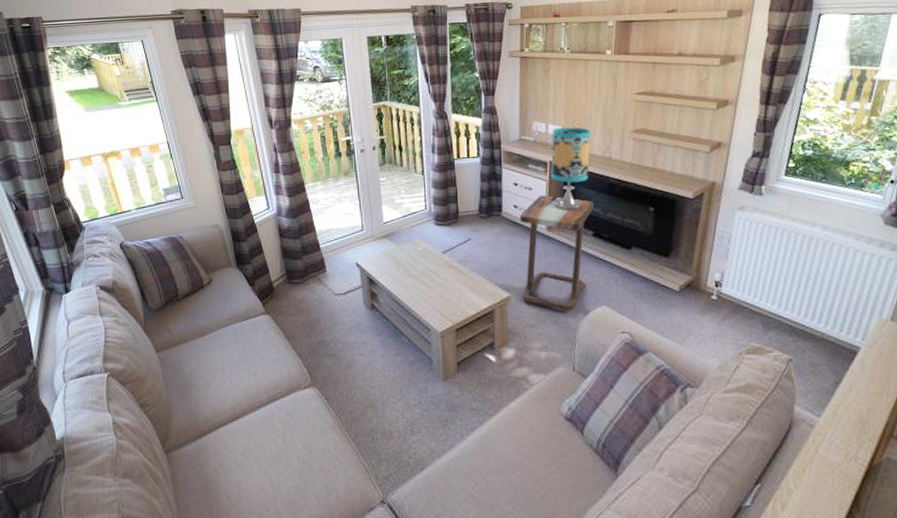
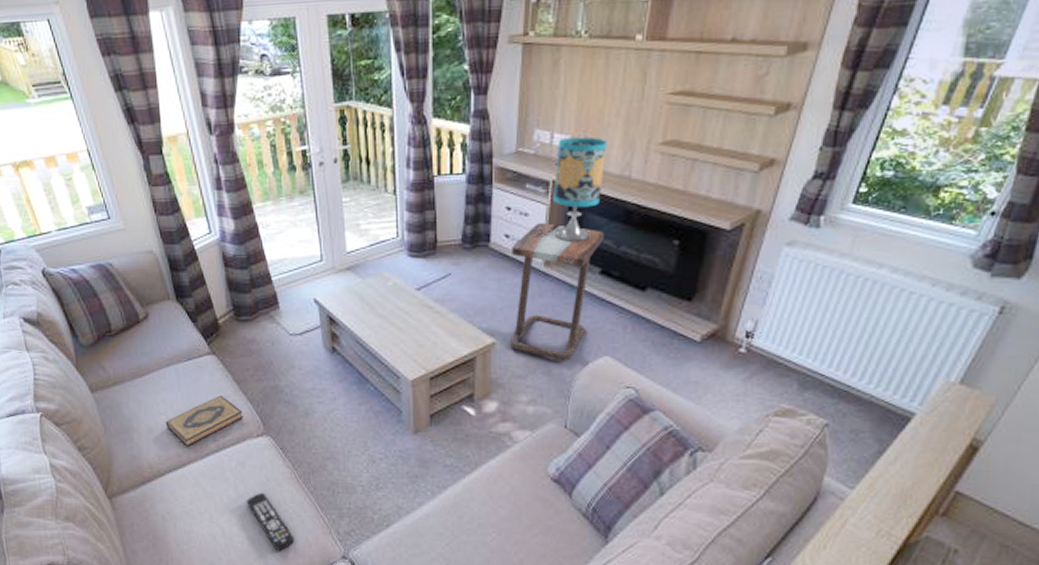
hardback book: none [222,351,293,400] -> present [165,395,243,447]
remote control: none [293,441,338,498] -> present [246,492,295,551]

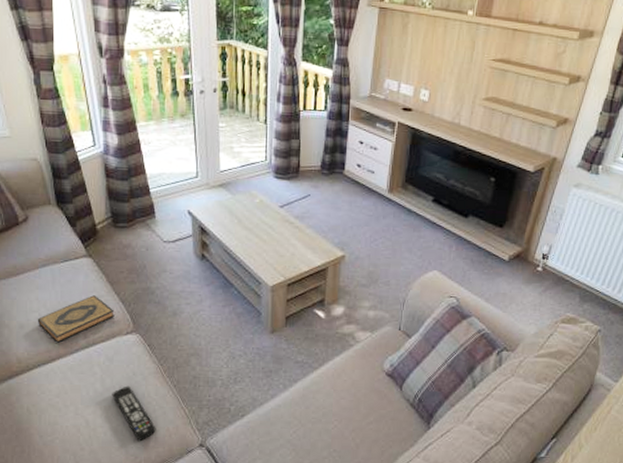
side table: present [510,223,604,361] -> none [357,157,437,273]
table lamp: present [534,136,607,243] -> none [381,87,442,175]

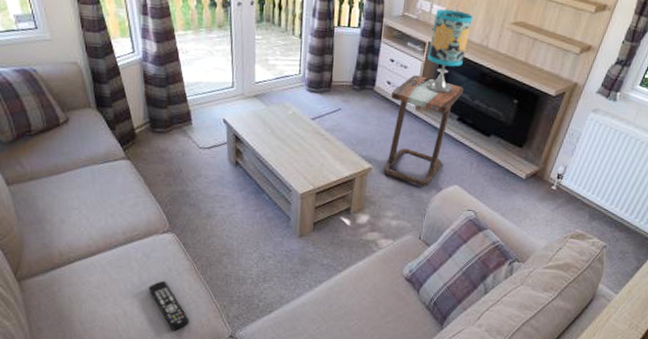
hardback book: present [37,295,115,343] -> none [77,196,152,239]
side table: none [357,157,437,273] -> present [383,75,464,187]
table lamp: none [381,87,442,175] -> present [410,9,473,94]

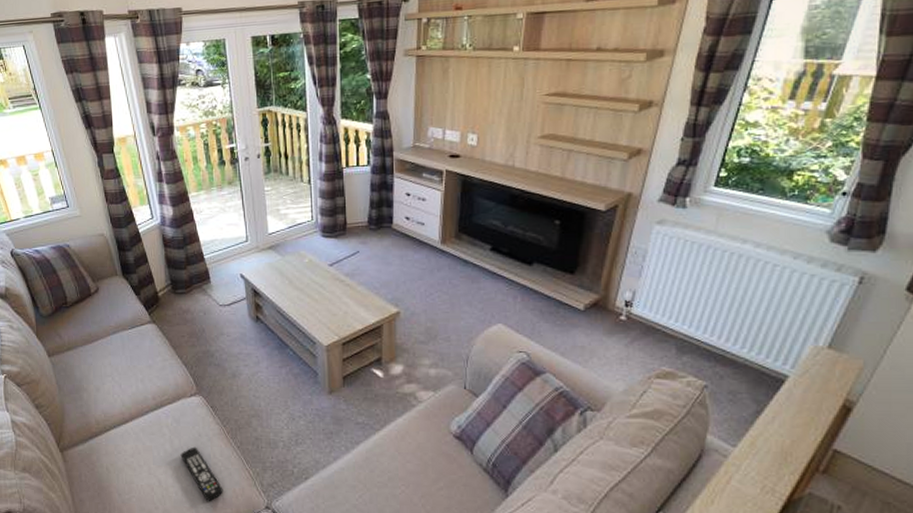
side table: present [383,75,464,187] -> none [412,207,493,328]
table lamp: present [410,9,473,94] -> none [431,132,492,224]

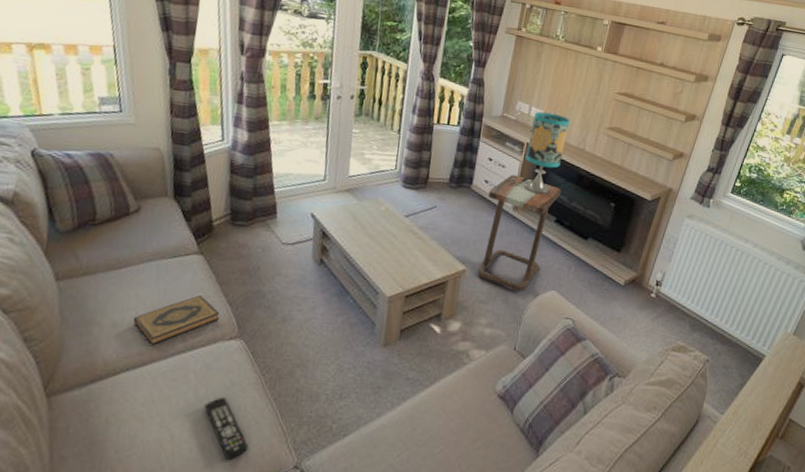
hardback book: none [111,359,179,405] -> present [133,295,220,345]
side table: none [412,207,493,328] -> present [478,175,561,292]
table lamp: none [431,132,492,224] -> present [508,111,570,195]

